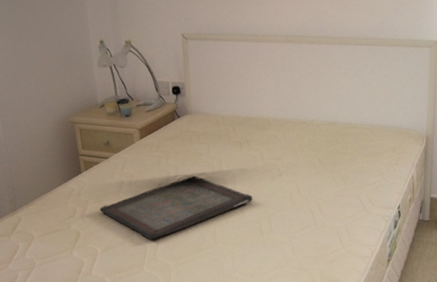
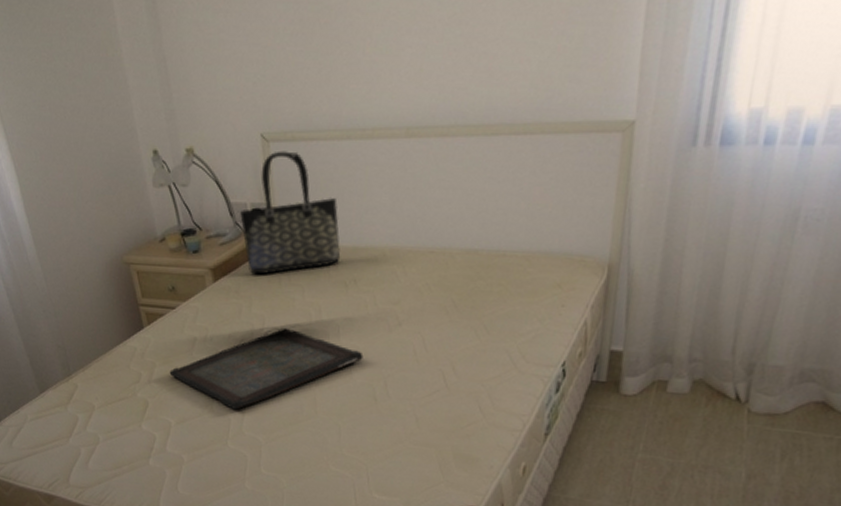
tote bag: none [163,46,238,135] -> present [240,151,341,275]

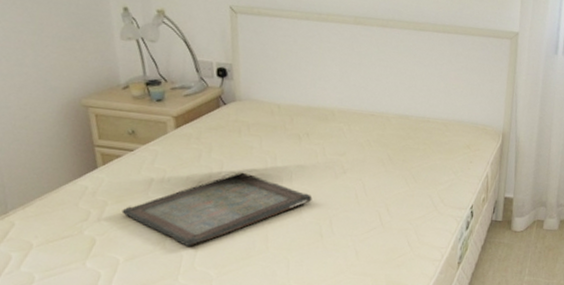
tote bag: present [240,151,341,275] -> none [205,22,296,125]

